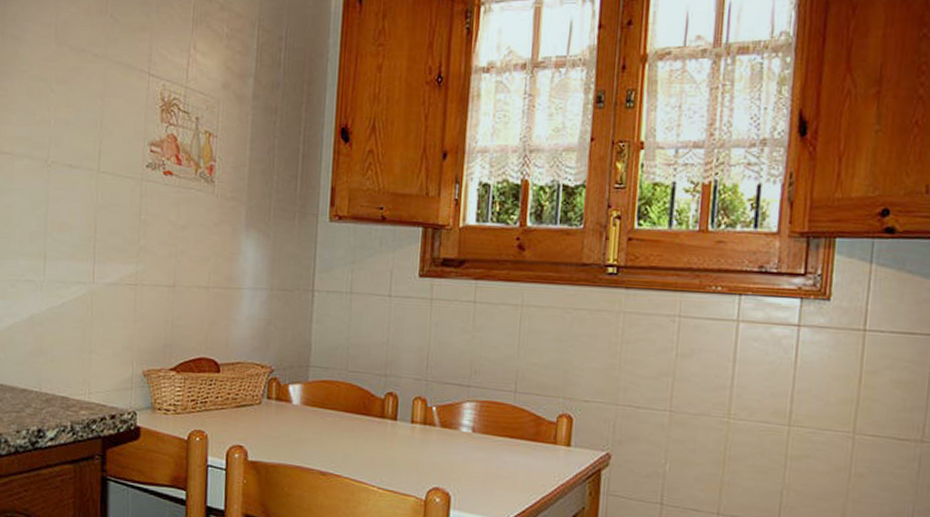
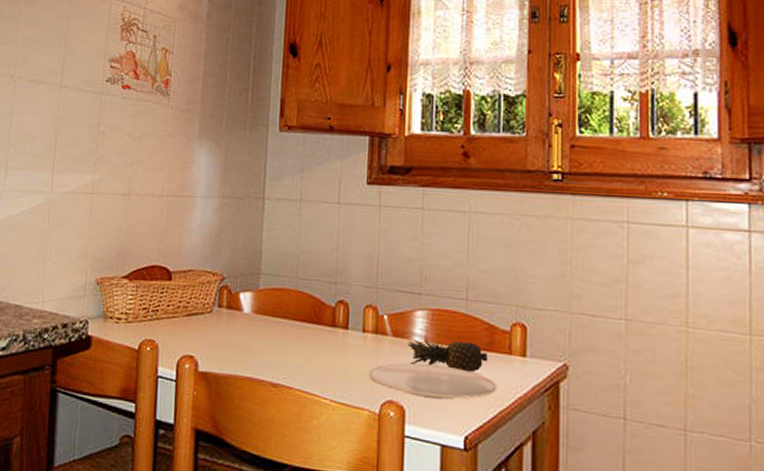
plate: none [415,452,541,487] -> present [368,362,497,400]
fruit: none [455,430,533,461] -> present [407,339,488,373]

